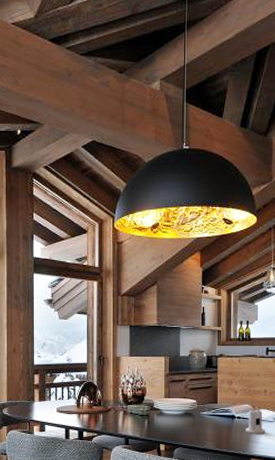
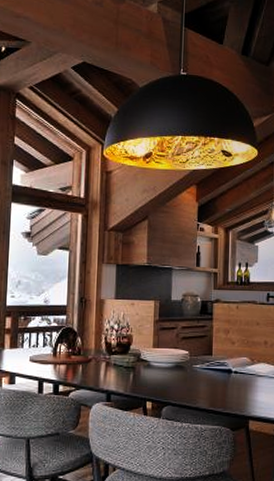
candle: present [245,408,266,434] -> none [243,361,266,391]

